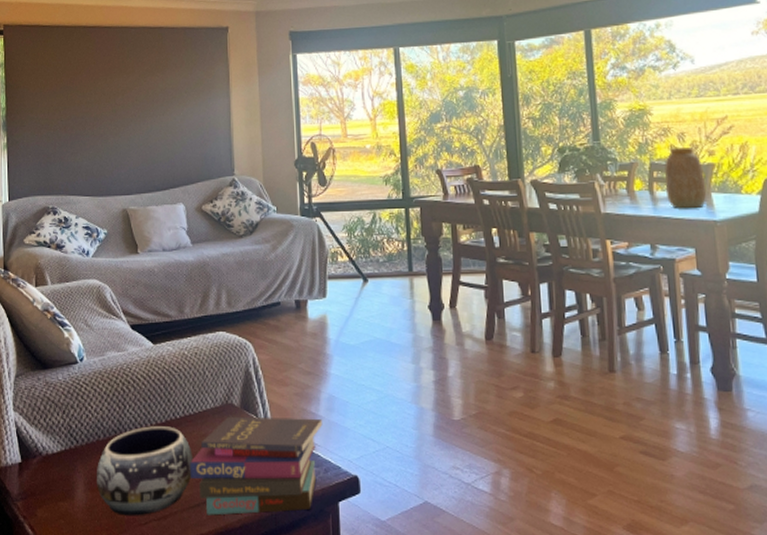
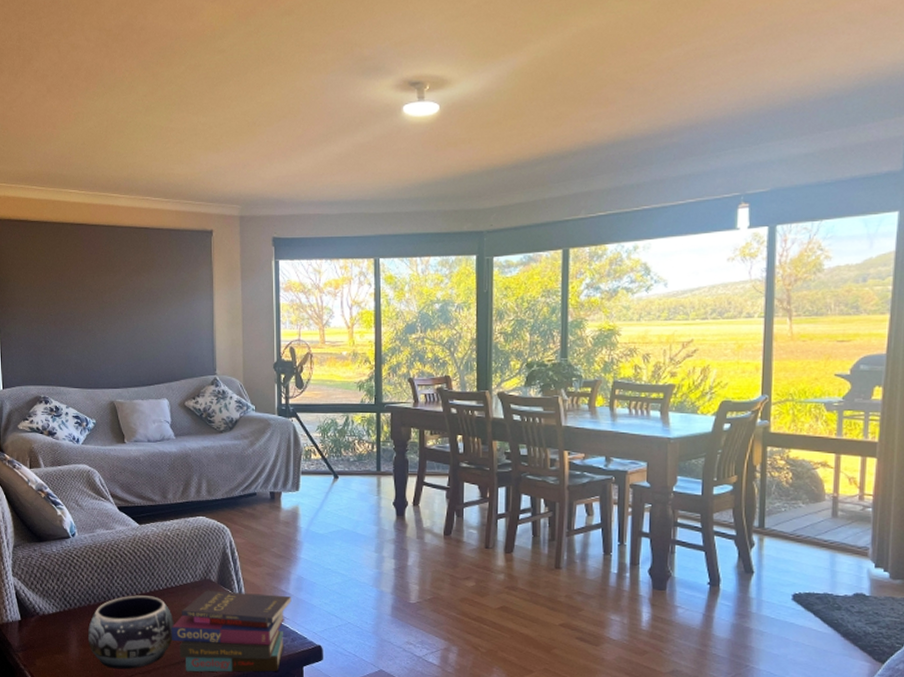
vase: present [664,147,707,208] -> none [625,368,665,425]

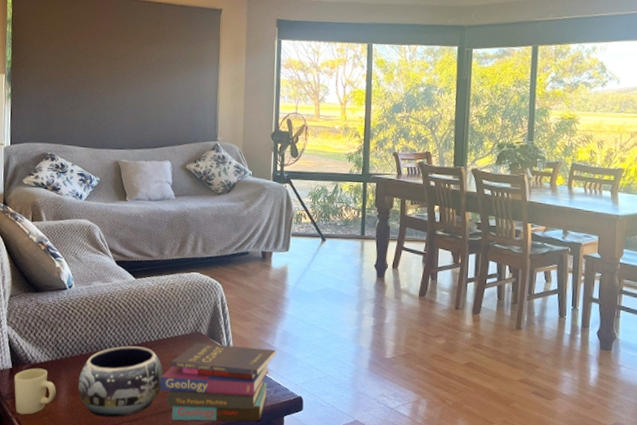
mug: none [24,619,67,668] -> present [14,368,56,415]

